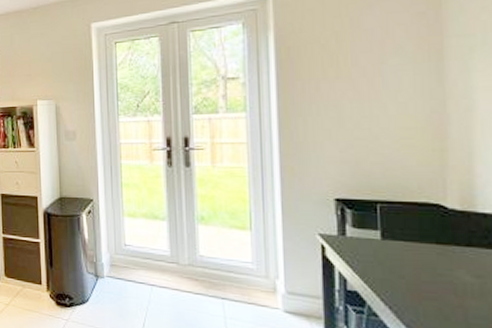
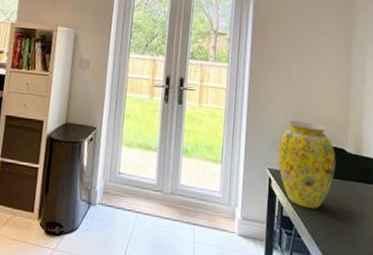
vase: none [331,173,429,282] -> present [277,120,336,209]

